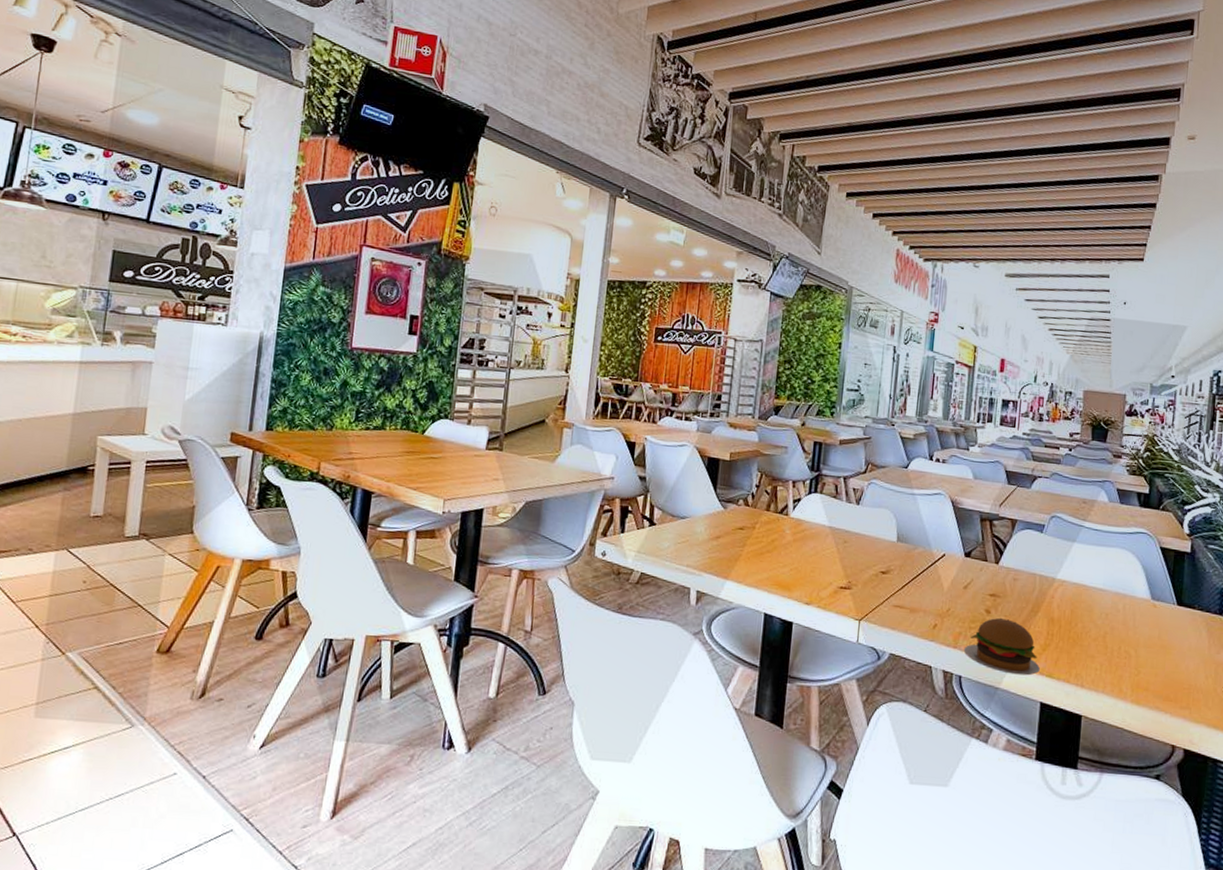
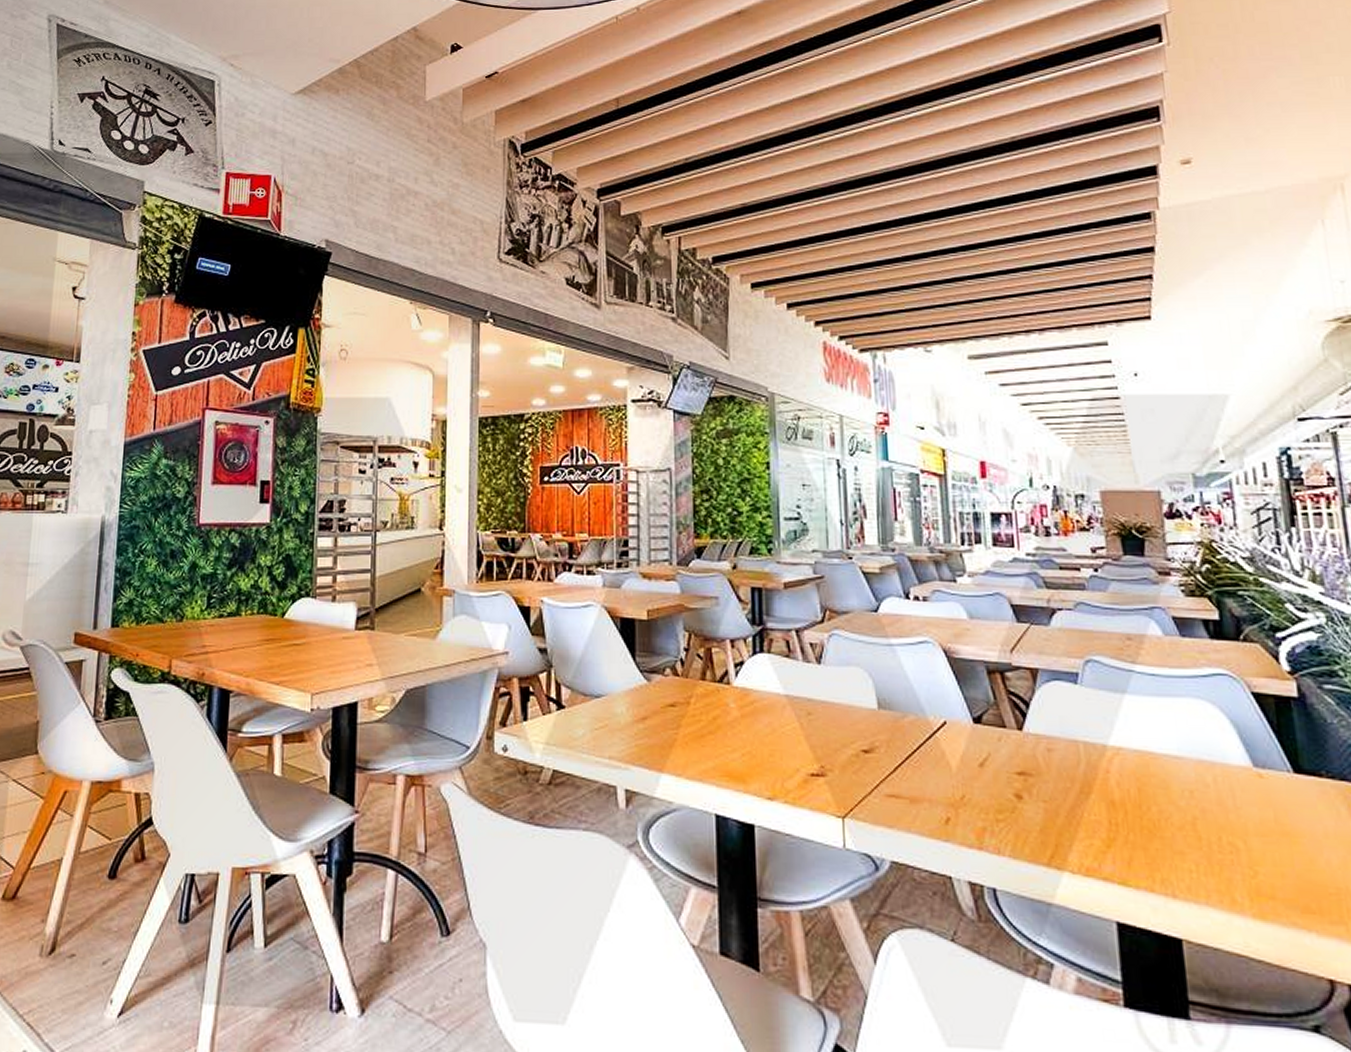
burger: present [963,617,1041,676] -> none [993,804,1109,884]

